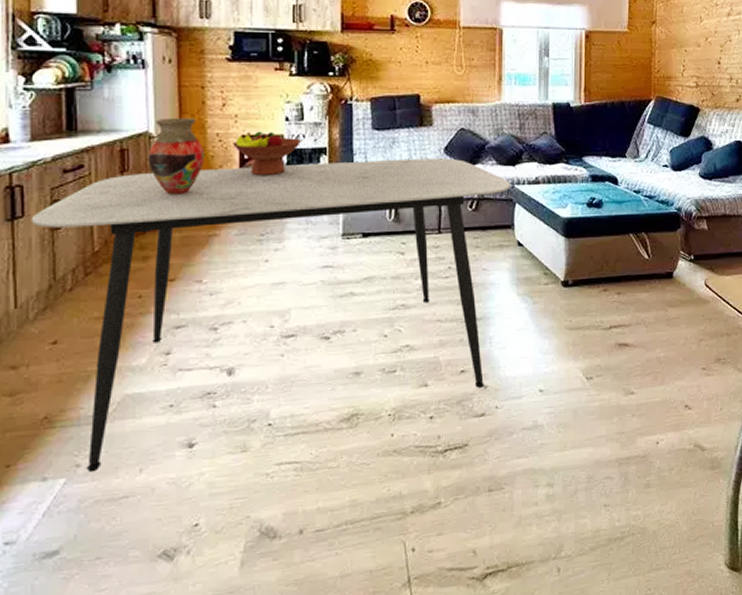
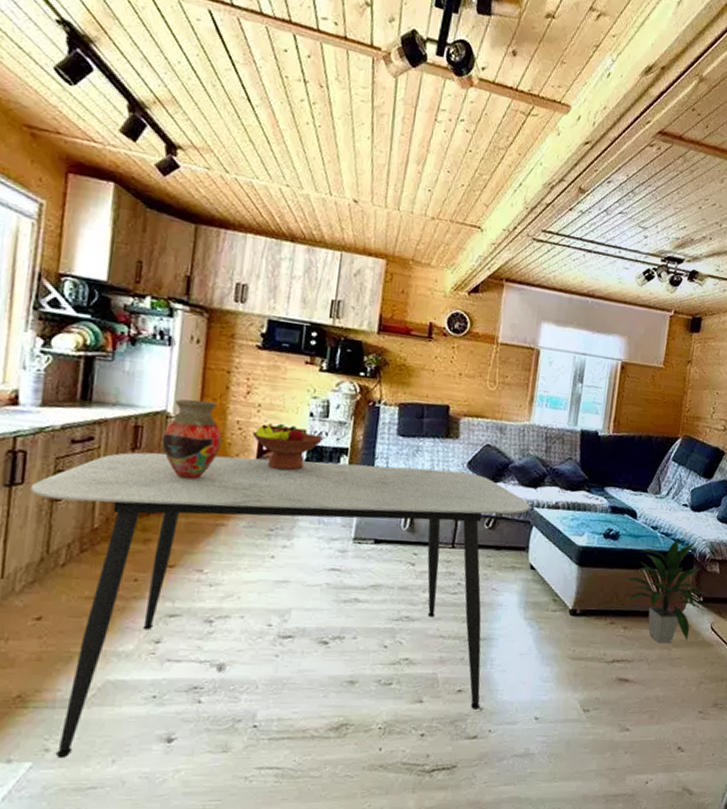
indoor plant: none [611,200,697,305] -> present [623,539,707,643]

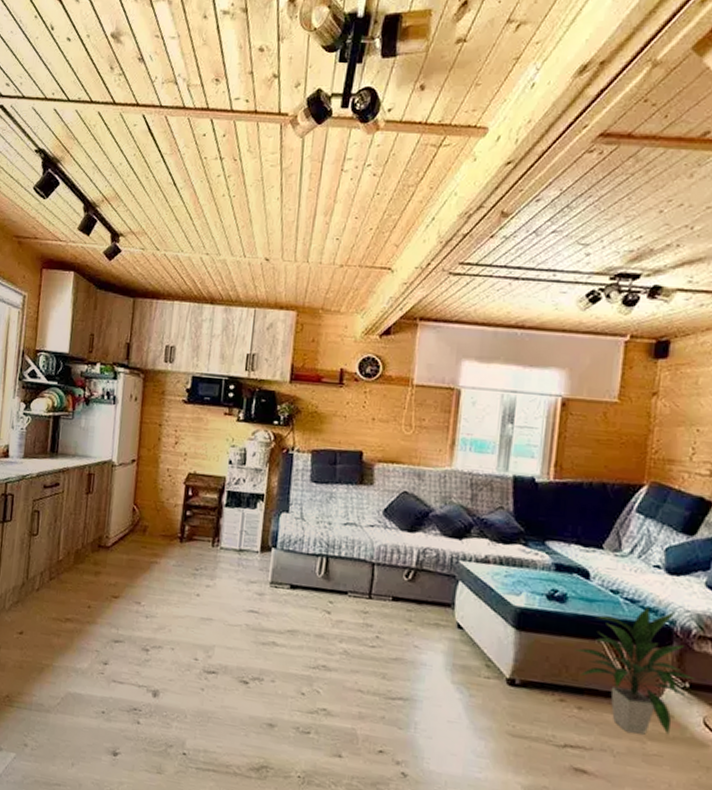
dining table: present [30,452,531,759] -> none [16,496,456,775]
vase: present [161,399,223,480] -> none [108,450,156,521]
fruit bowl: present [252,423,324,471] -> none [180,470,242,515]

